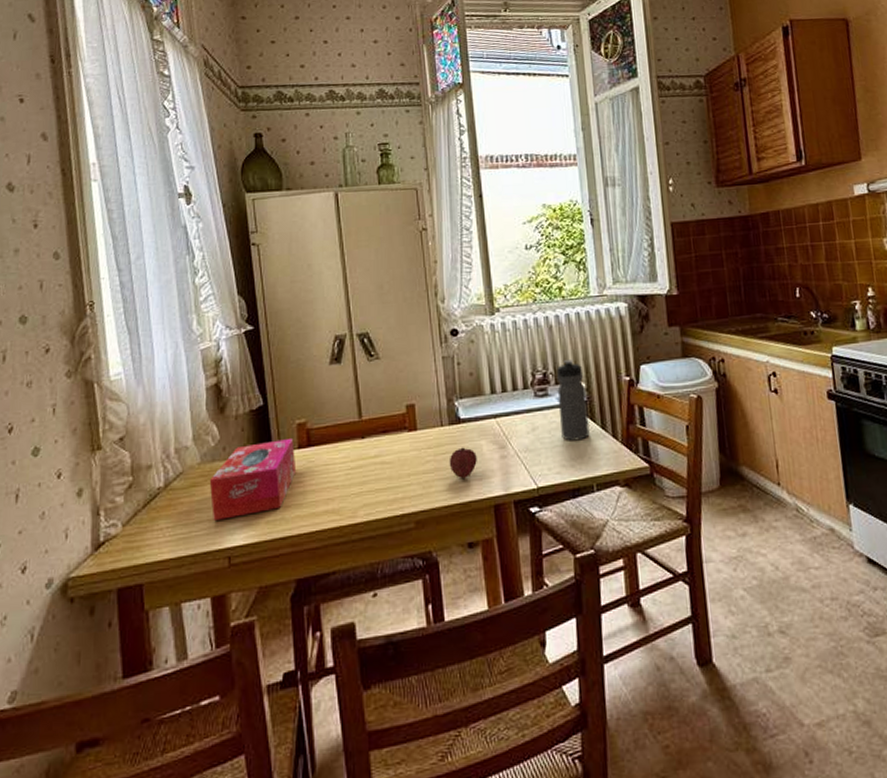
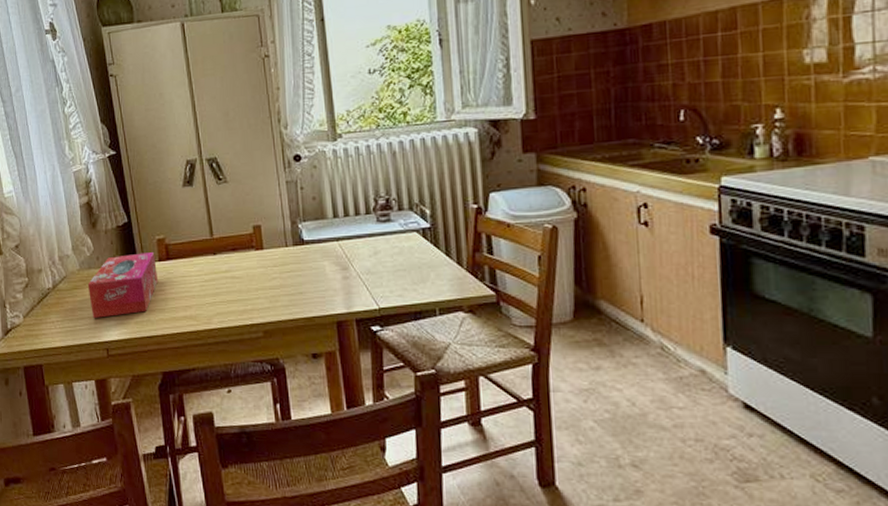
fruit: present [449,447,477,480] -> none [293,267,320,297]
water bottle: present [556,360,590,441] -> none [399,186,433,266]

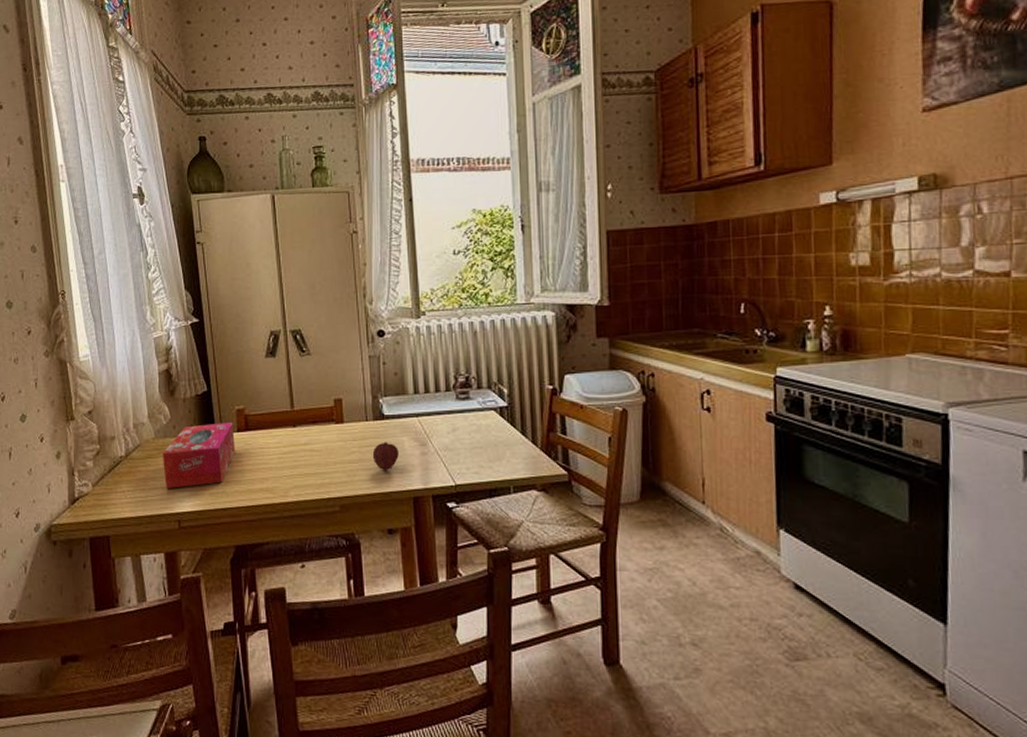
fruit: none [293,267,320,297] -> present [372,442,399,471]

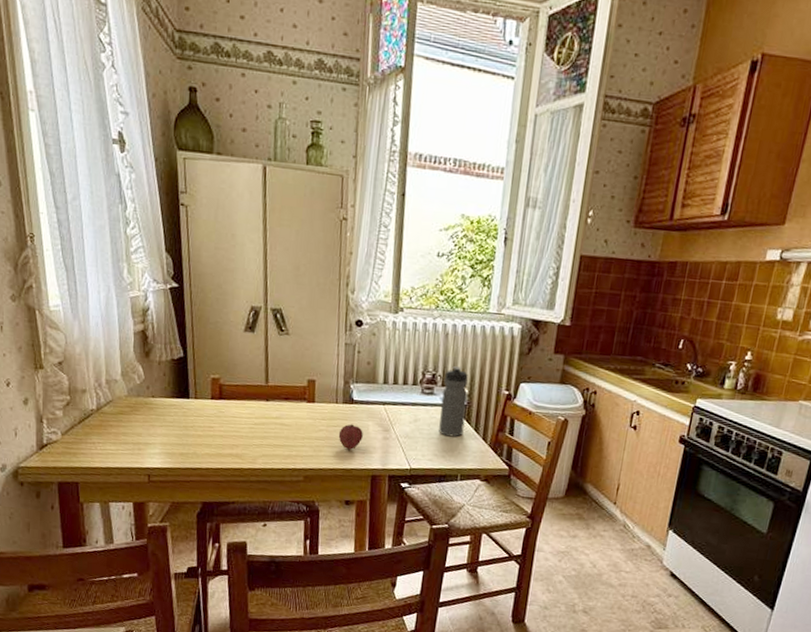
tissue box: present [162,423,236,488] -> none [134,388,209,445]
water bottle: none [478,366,509,444] -> present [439,366,469,437]

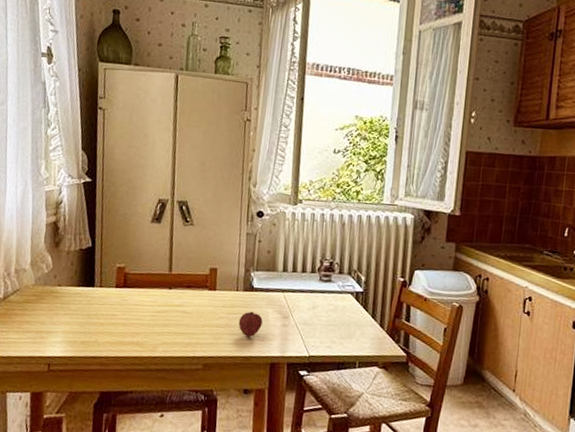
water bottle: present [439,366,469,437] -> none [337,254,365,324]

